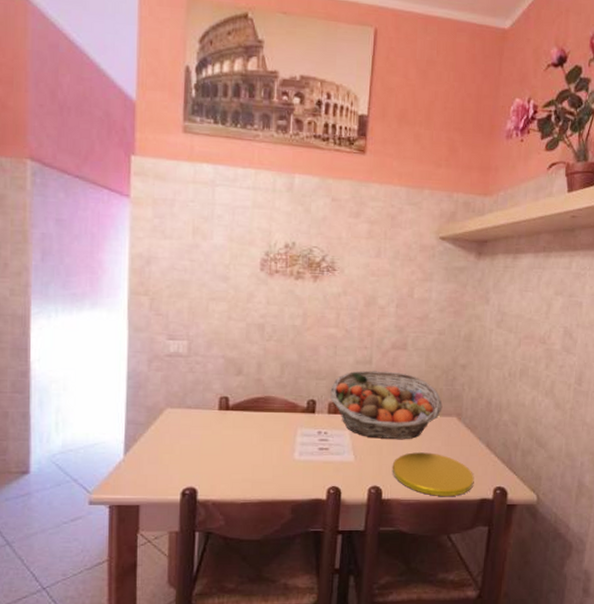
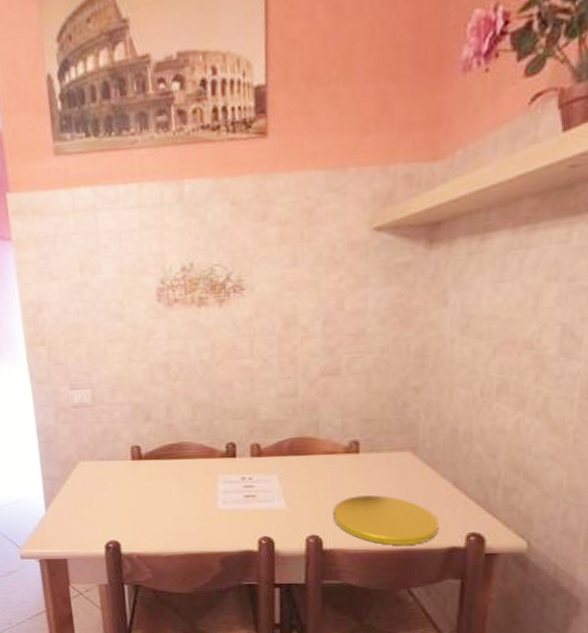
fruit basket: present [330,370,443,440] -> none [251,403,392,482]

